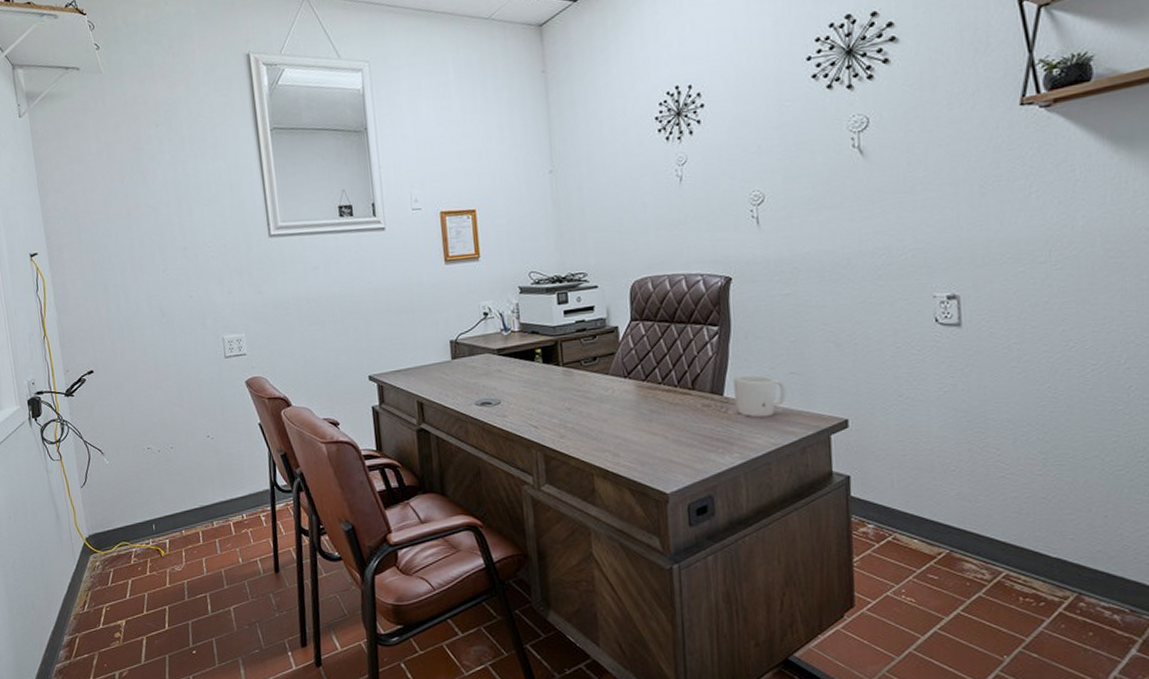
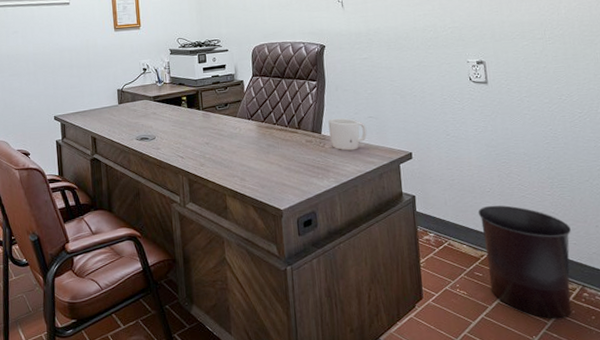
waste bin: none [936,488,1068,634] -> present [478,205,572,318]

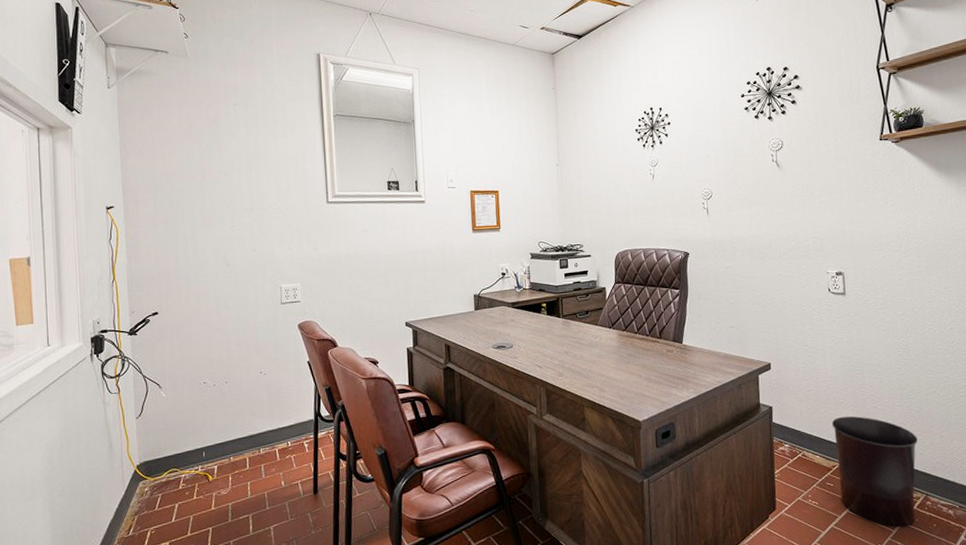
mug: present [328,117,367,151] -> none [690,327,728,361]

